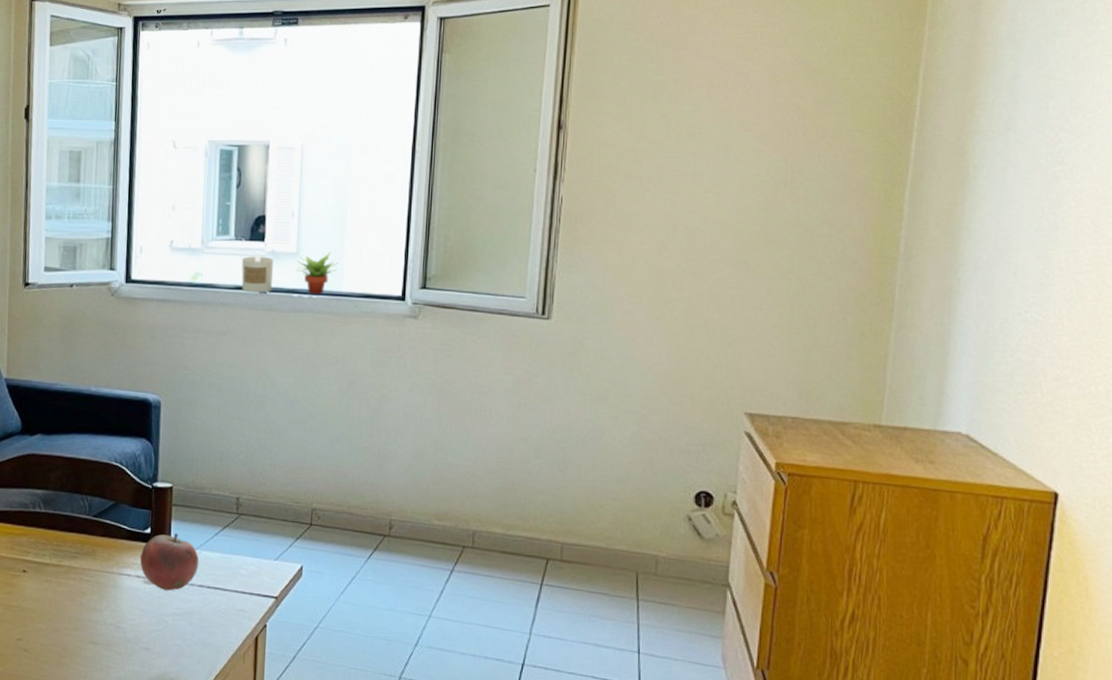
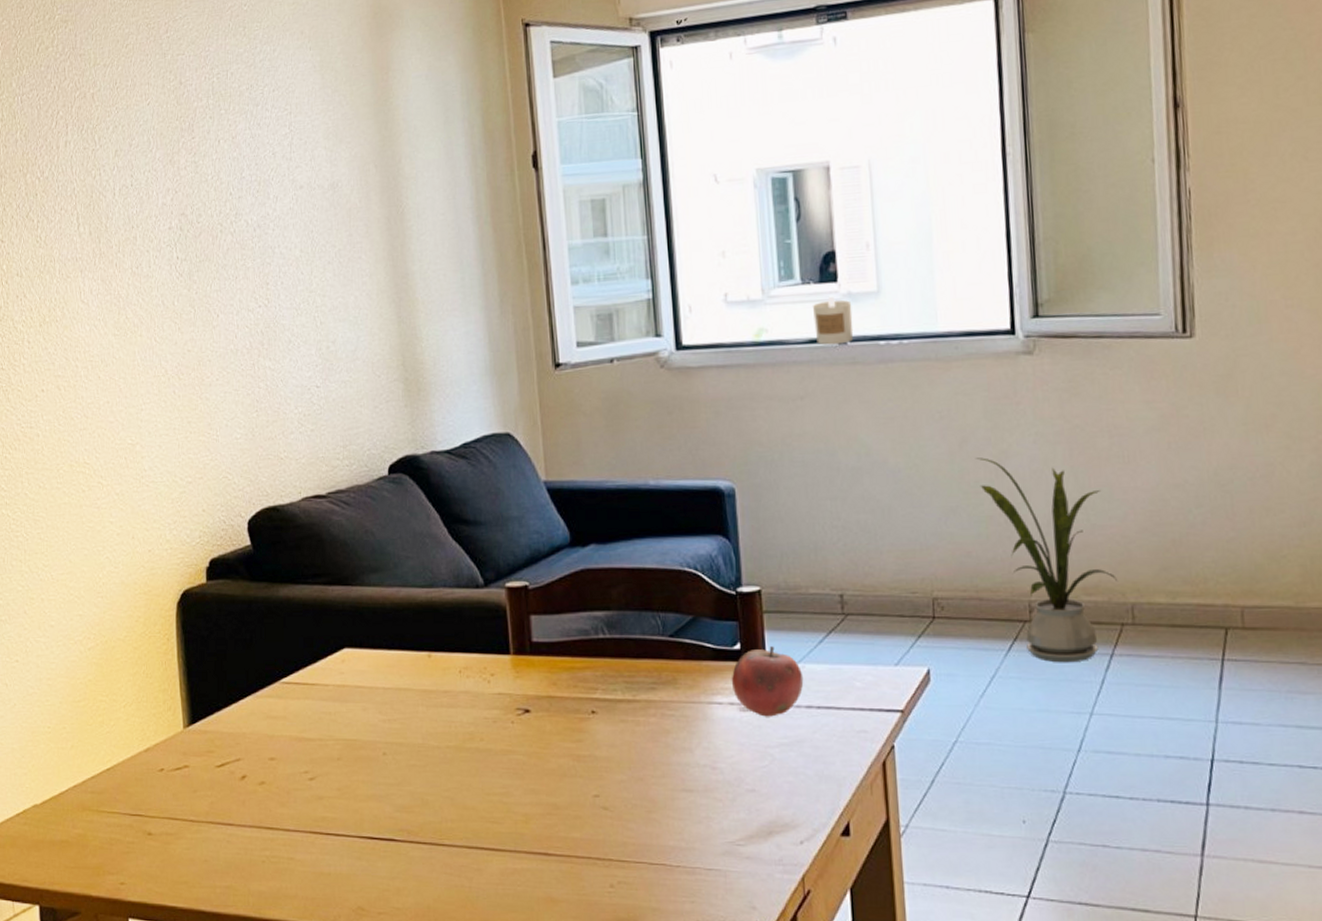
succulent plant: present [296,252,339,295] -> none [879,285,930,340]
house plant: none [361,398,464,573] -> present [976,457,1117,663]

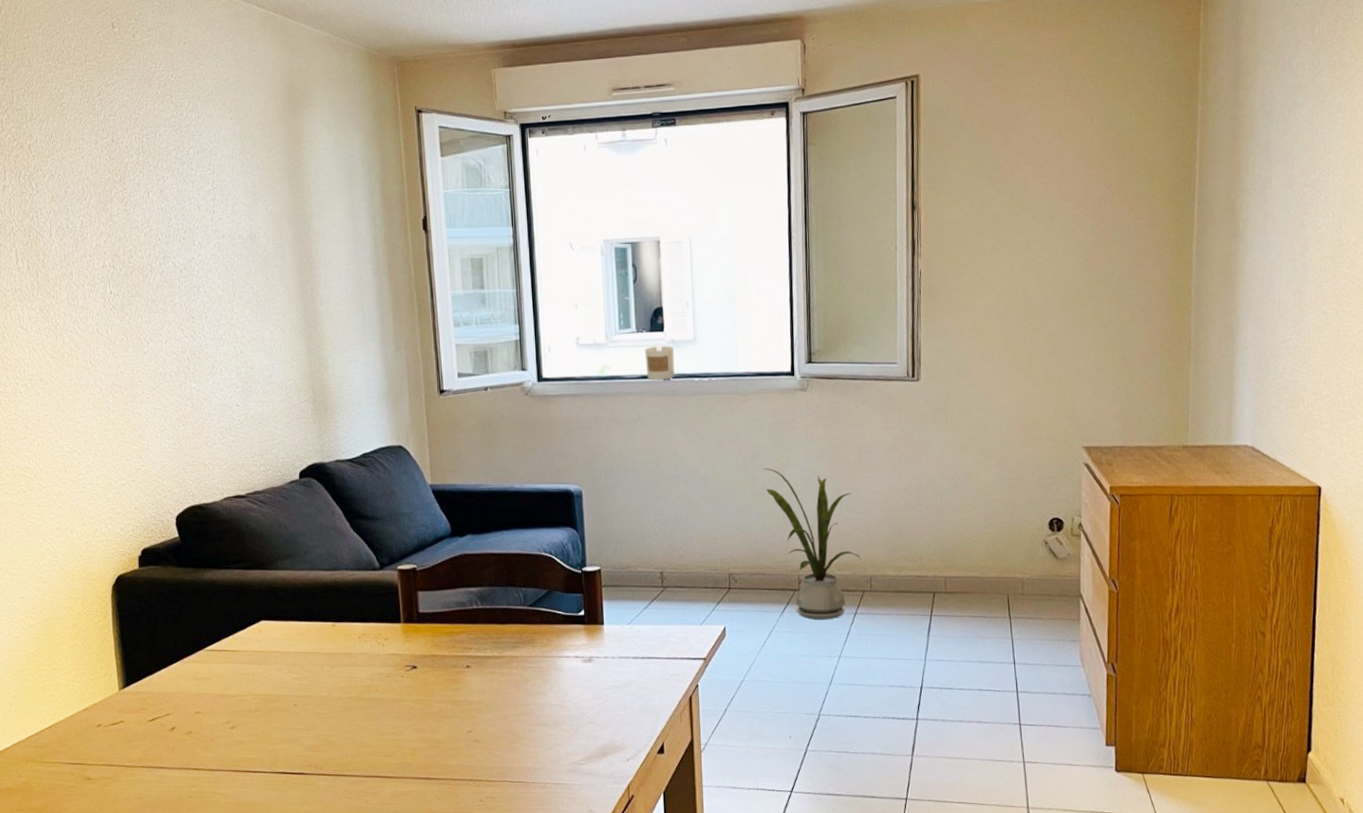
fruit: present [731,646,804,717] -> none [576,612,632,666]

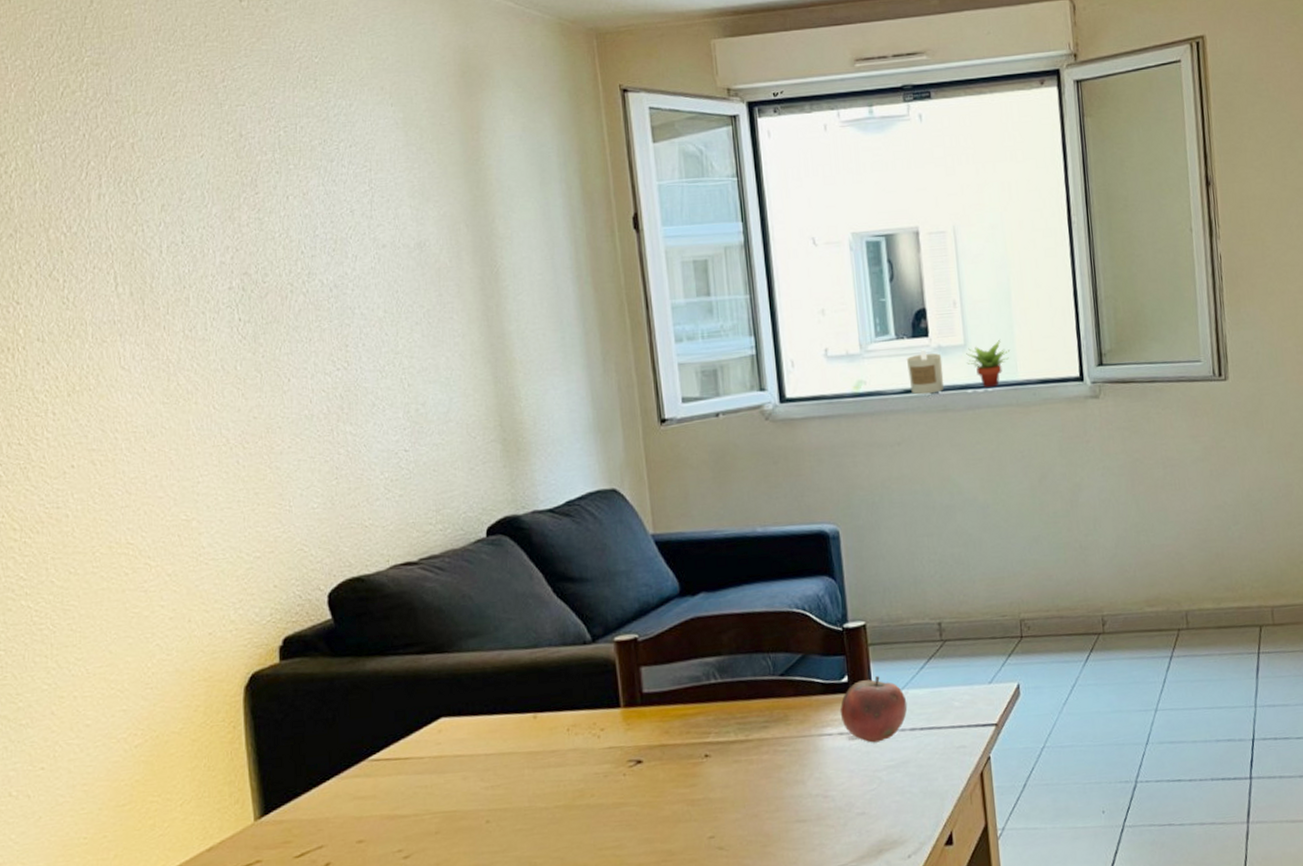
fruit: none [576,612,632,666] -> present [840,676,908,743]
succulent plant: none [695,336,733,378] -> present [966,339,1011,388]
house plant: present [763,468,861,620] -> none [1054,491,1173,668]

